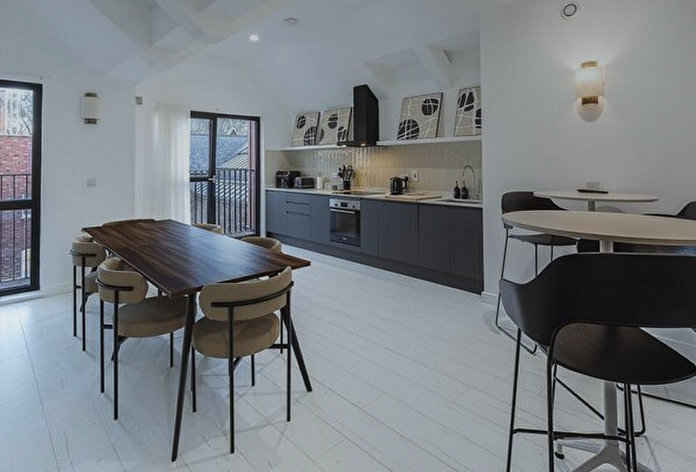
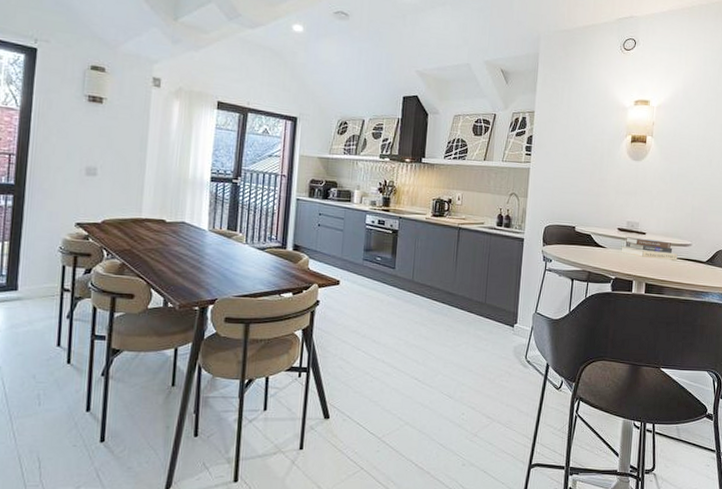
books: none [583,197,645,217] -> present [621,237,678,261]

